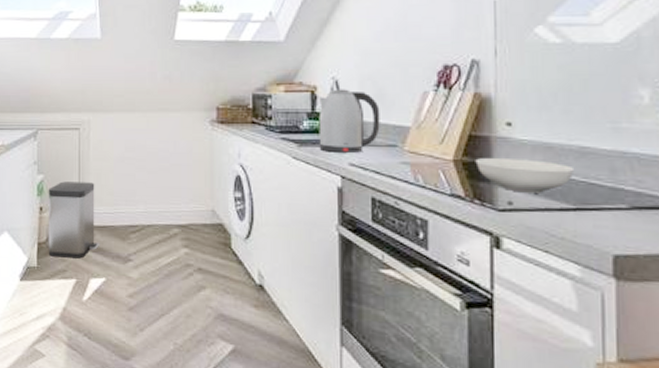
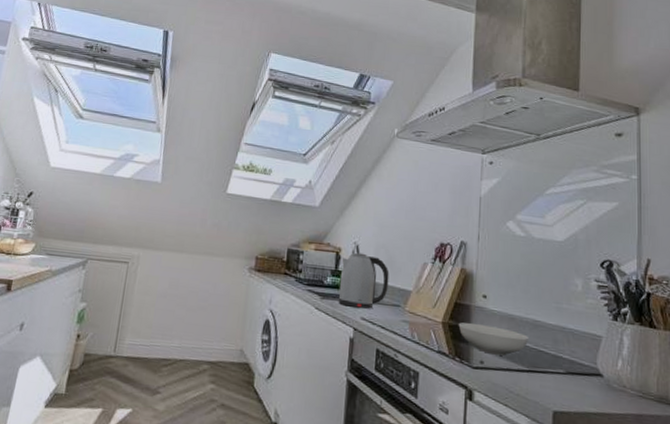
pedal bin: present [48,181,100,259] -> none [79,311,135,388]

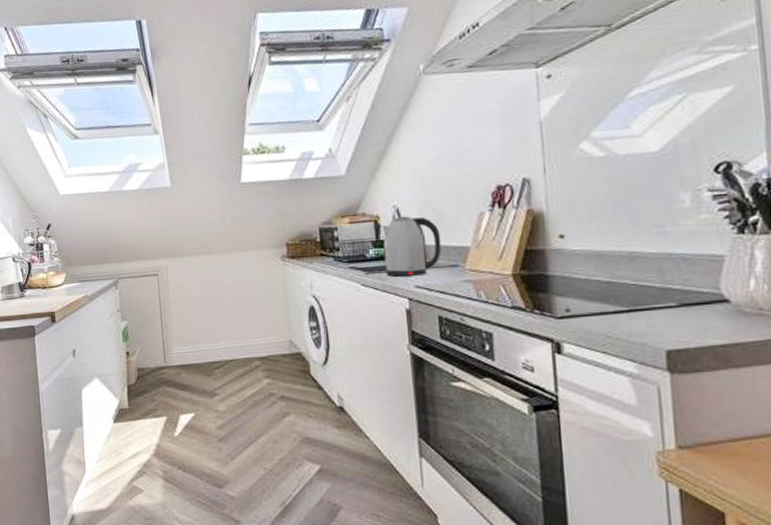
bowl: present [458,322,529,356] -> none [532,268,626,300]

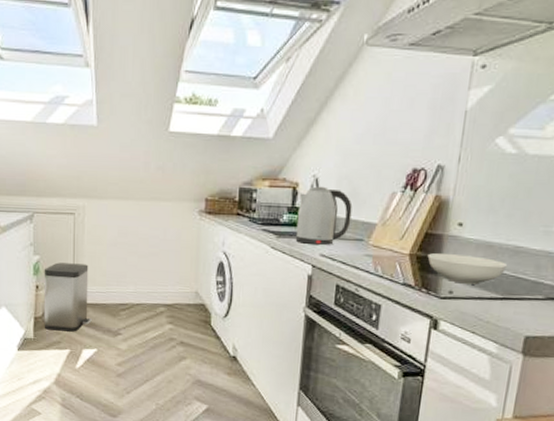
pedal bin: none [133,324,187,398] -> present [44,262,93,332]
bowl: none [532,268,626,300] -> present [427,253,508,285]

